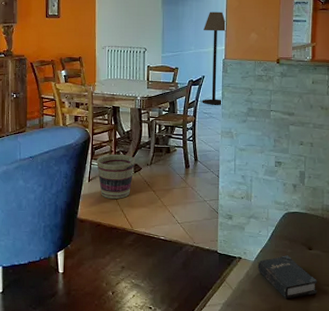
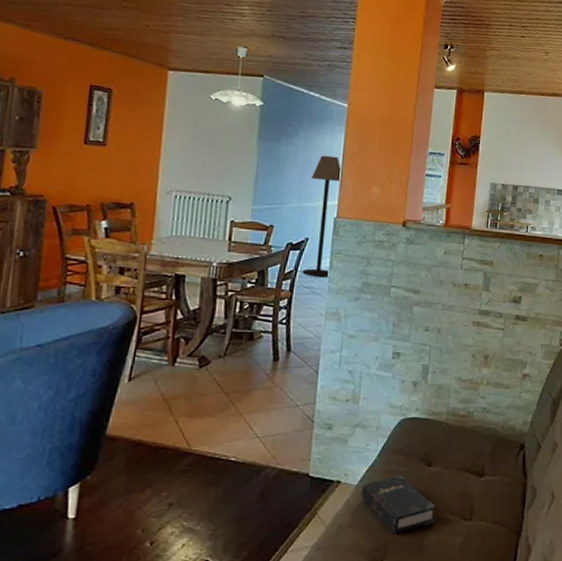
basket: present [97,155,136,199] -> none [143,342,203,405]

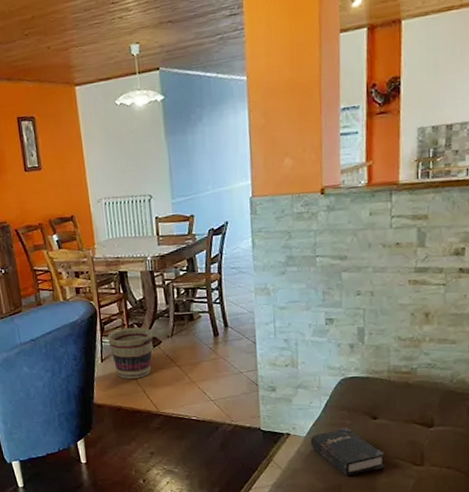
basket: none [143,342,203,405] -> present [107,327,153,379]
floor lamp: present [302,155,343,277] -> none [222,135,253,258]

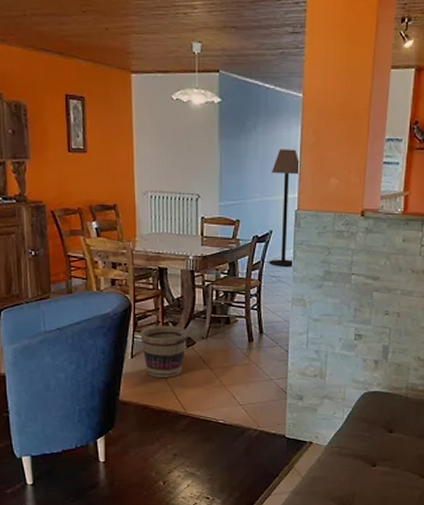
floor lamp: none [222,135,253,258] -> present [269,149,301,267]
hardback book: present [310,427,385,477] -> none [330,439,397,486]

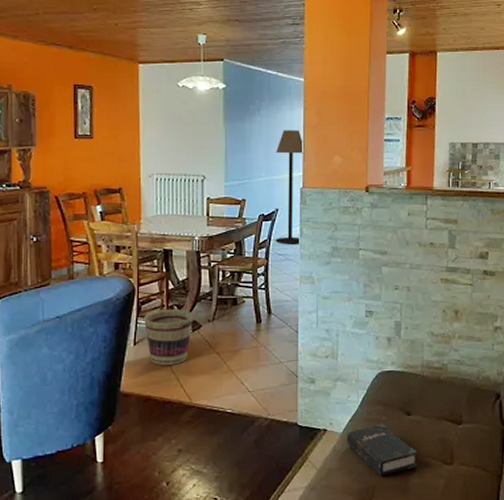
hardback book: none [330,439,397,486] -> present [346,423,418,477]

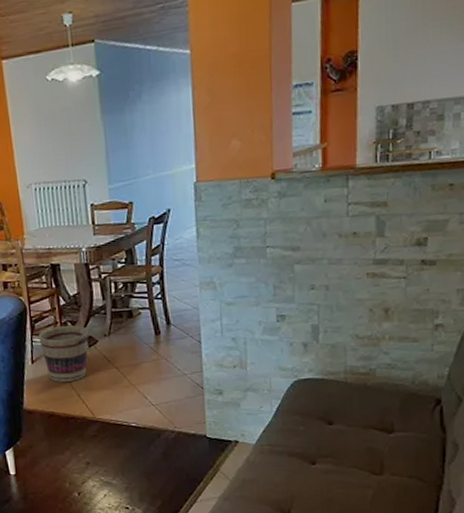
floor lamp: present [276,130,305,244] -> none [163,114,198,249]
hardback book: present [346,423,418,477] -> none [260,434,342,487]

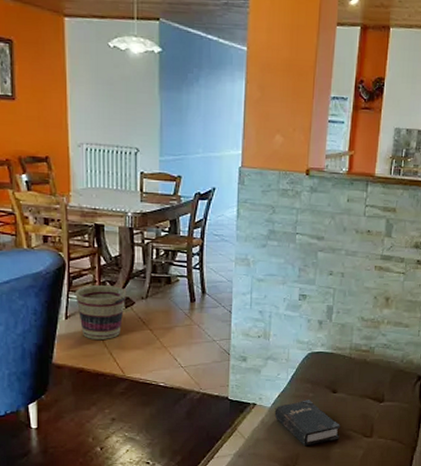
hardback book: none [260,434,342,487] -> present [274,400,340,447]

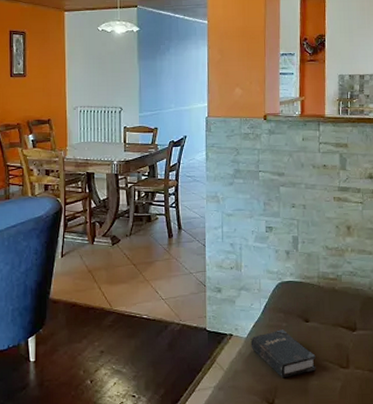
basket: present [75,285,127,339] -> none [70,226,113,275]

